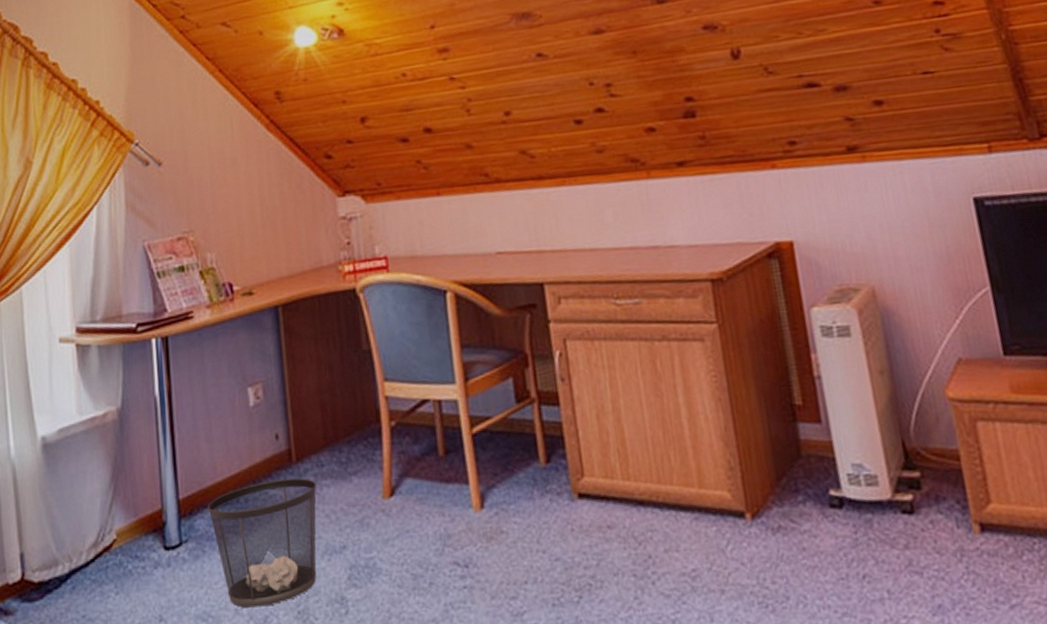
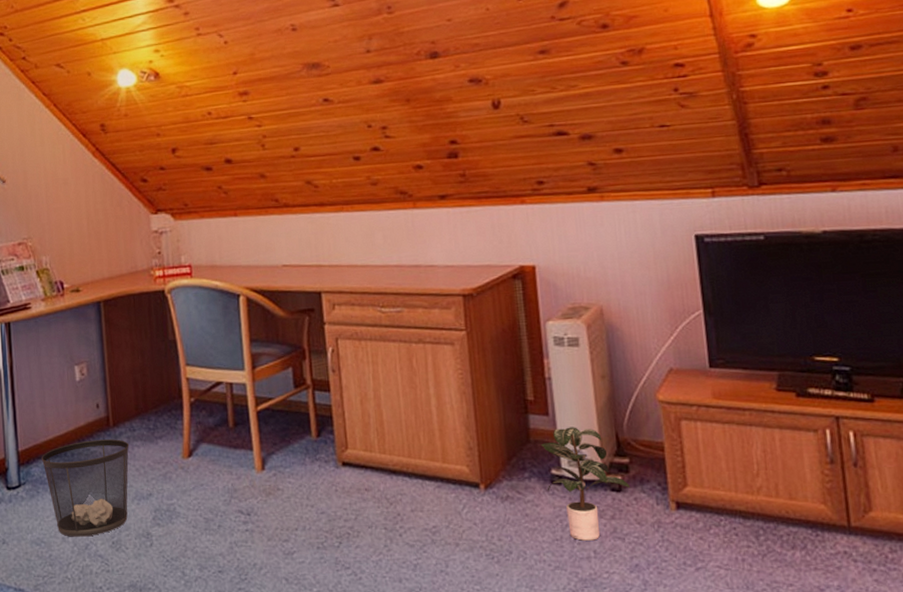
potted plant: none [813,435,925,579] -> present [540,427,631,541]

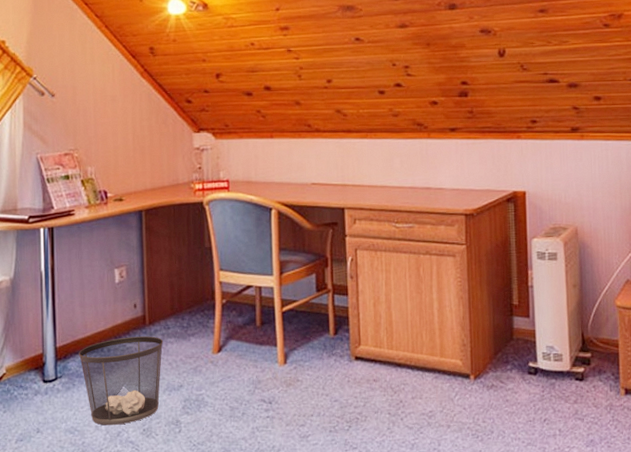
potted plant: present [540,427,631,541] -> none [521,327,591,421]

